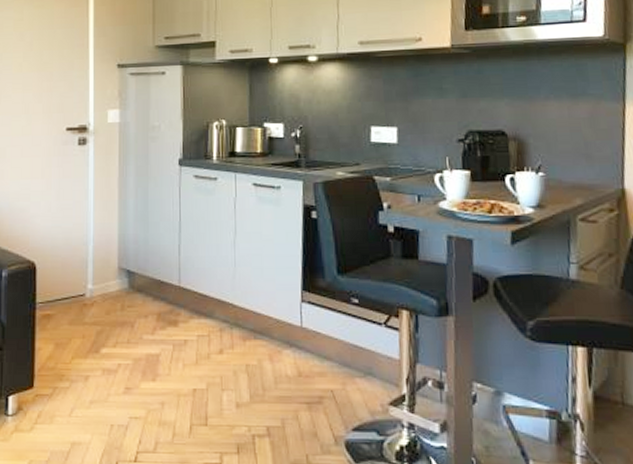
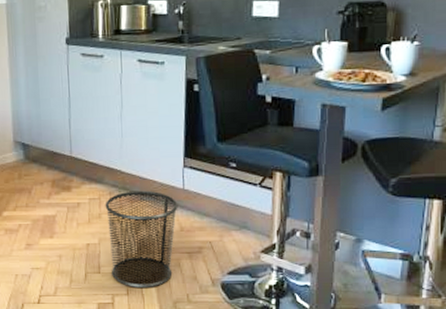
waste bin: none [214,327,296,446] -> present [105,190,178,289]

